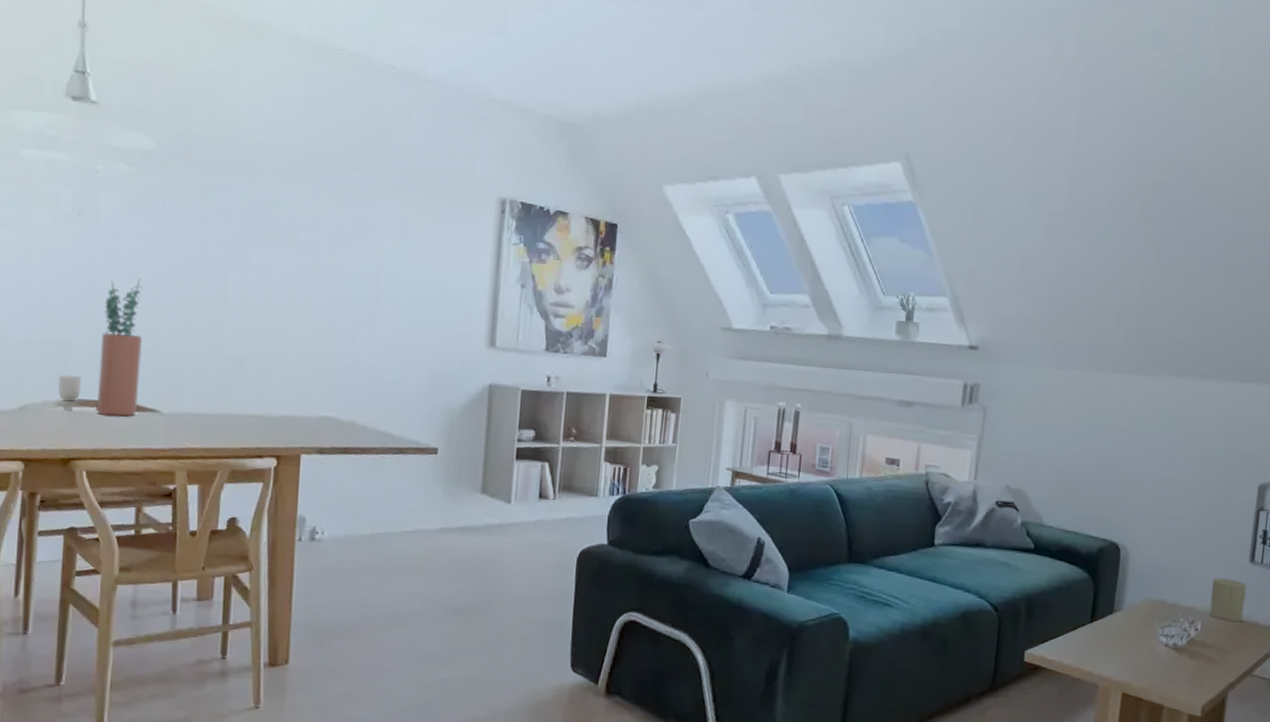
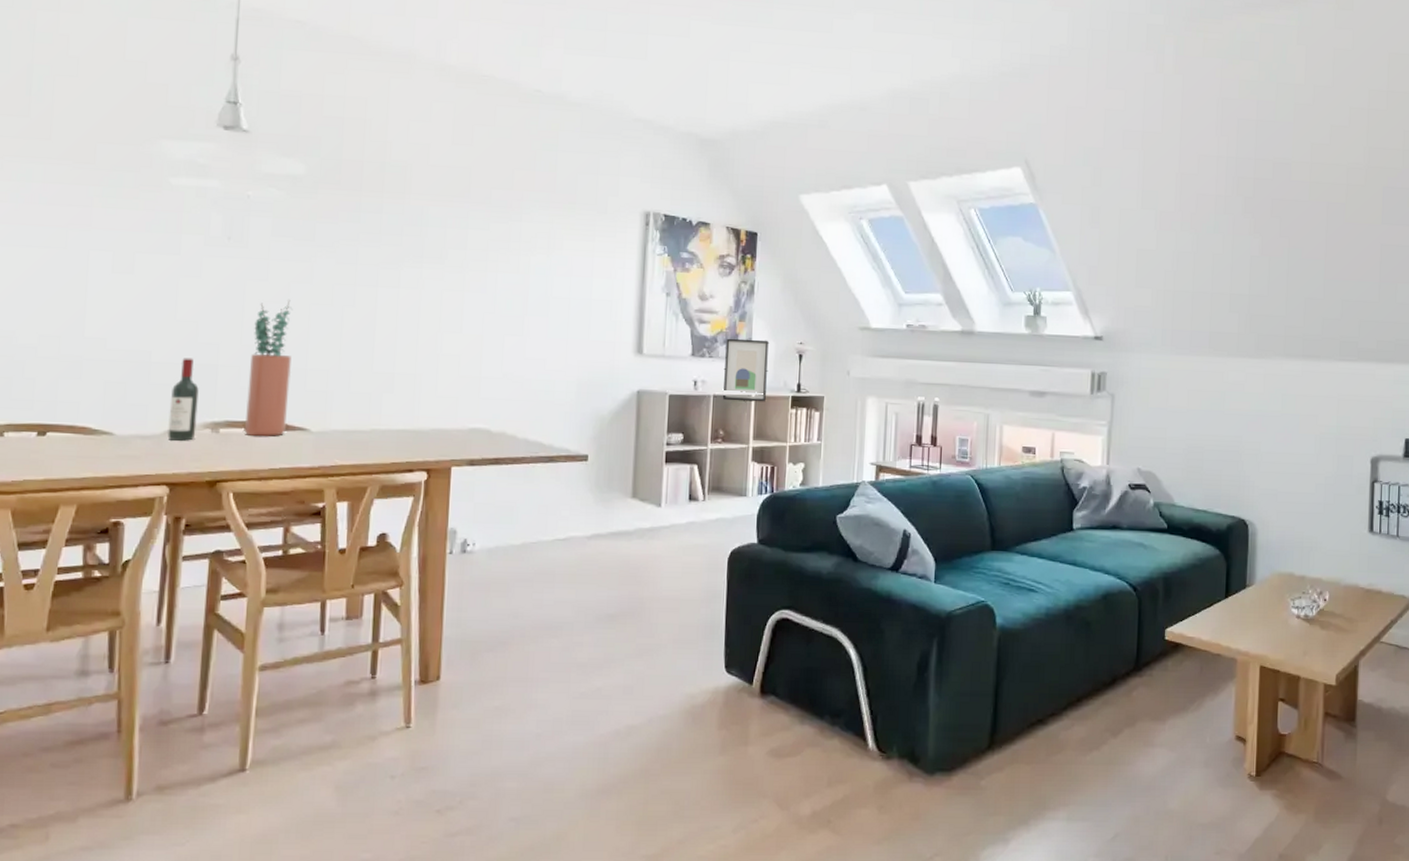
wine bottle: none [21,334,51,418] -> present [167,358,199,441]
cup: present [58,374,82,401] -> none [205,396,230,423]
picture frame: none [577,334,627,402] -> present [723,338,770,402]
candle: present [1209,577,1247,622] -> none [1335,549,1369,591]

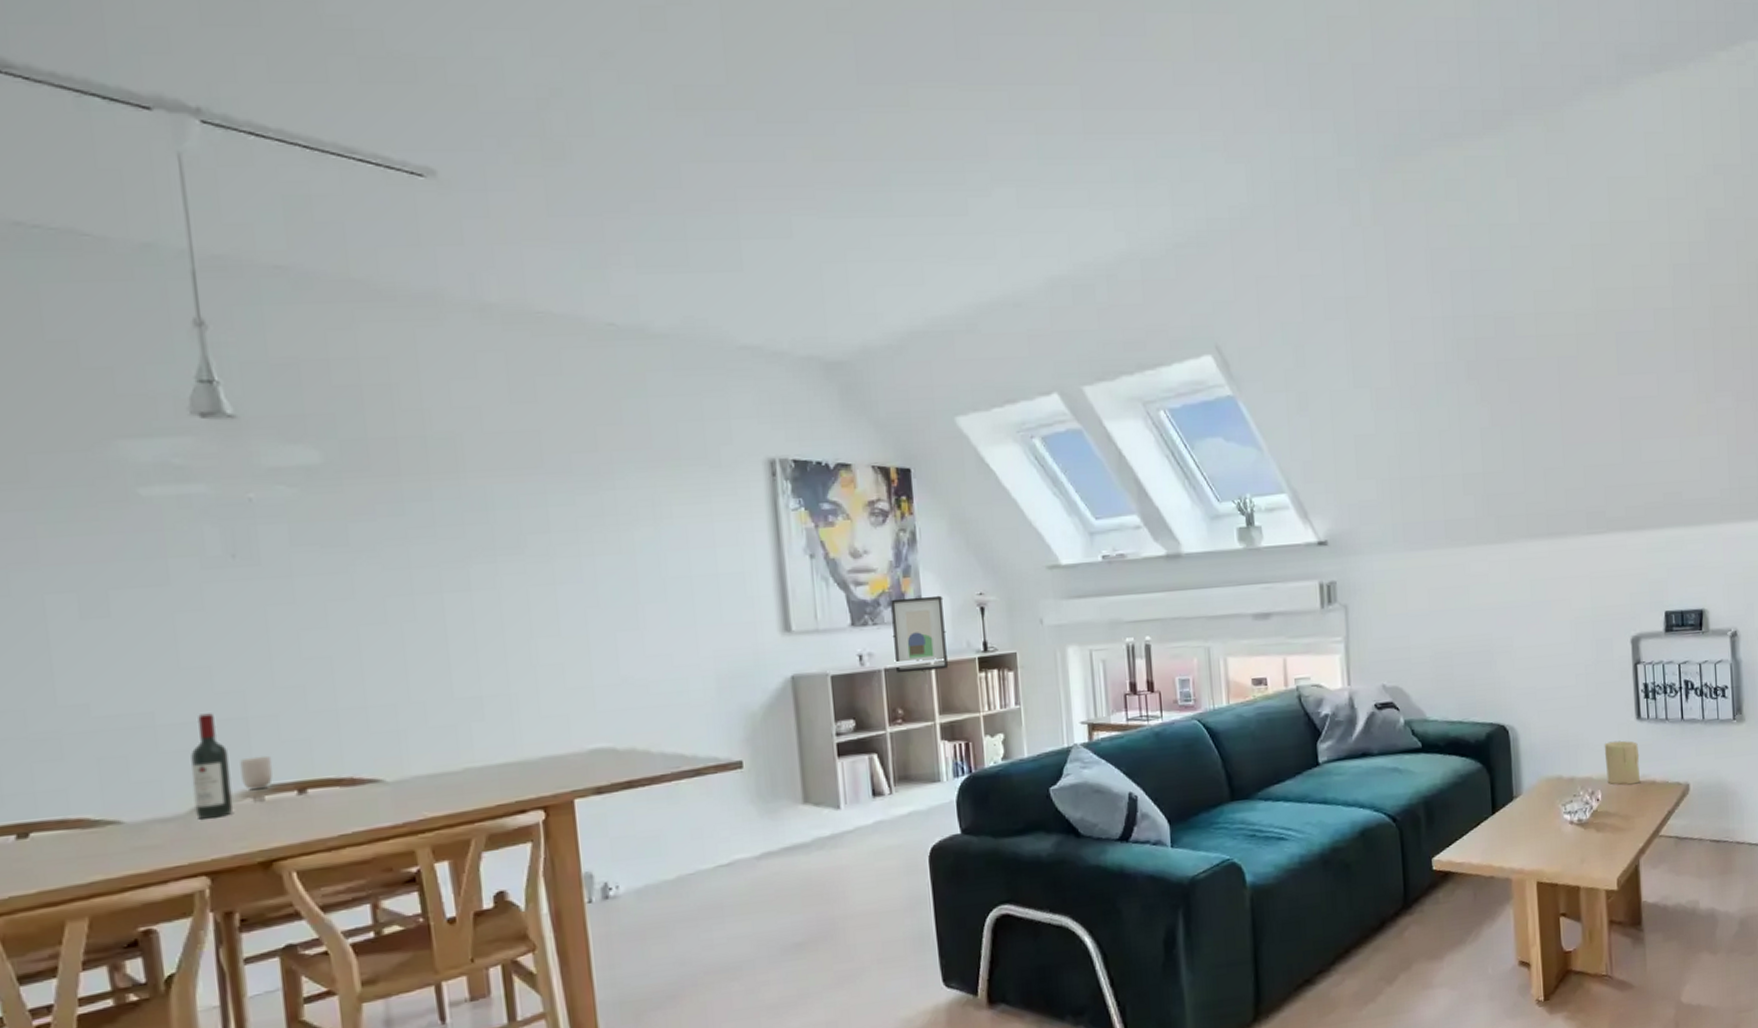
cup: none [205,396,230,423] -> present [240,755,273,791]
vase: present [245,300,293,436] -> none [287,624,352,799]
candle: none [1335,549,1369,591] -> present [1604,740,1641,786]

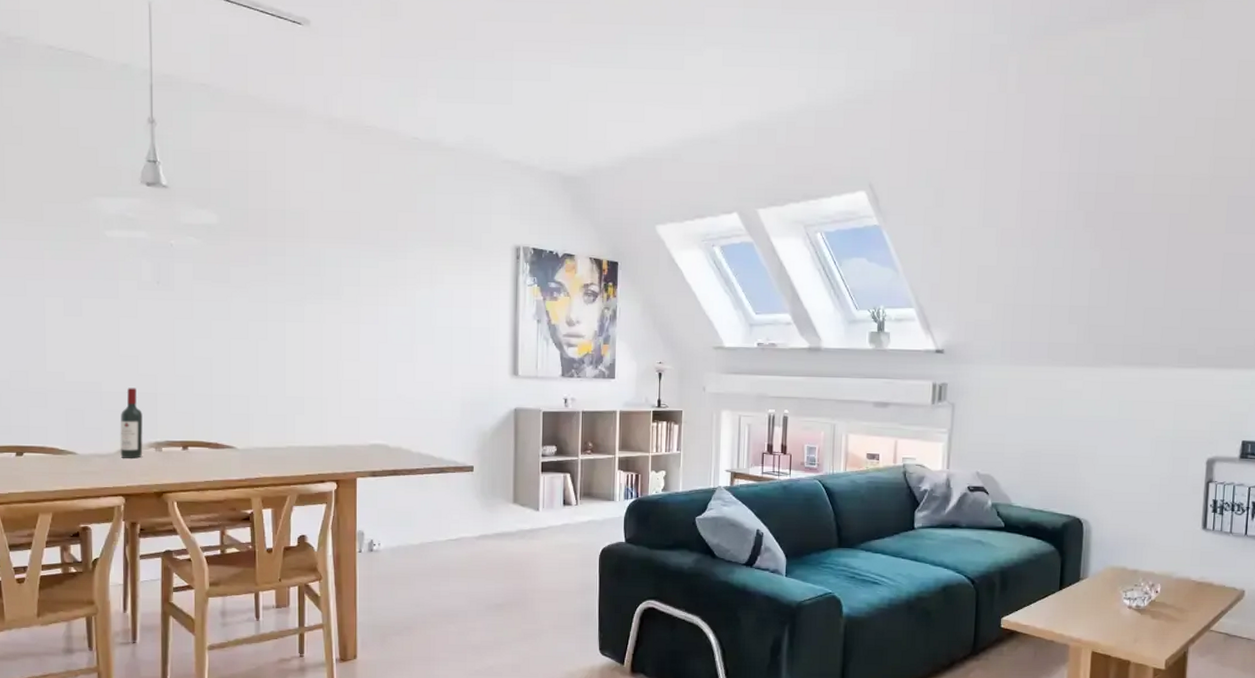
cup: present [240,755,273,791] -> none [149,420,169,443]
picture frame: present [891,595,948,674] -> none [591,359,632,417]
candle: present [1604,740,1641,786] -> none [1167,545,1201,584]

